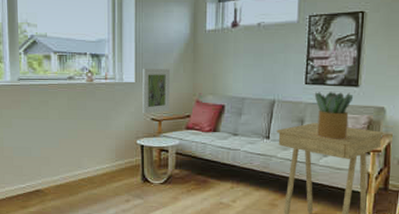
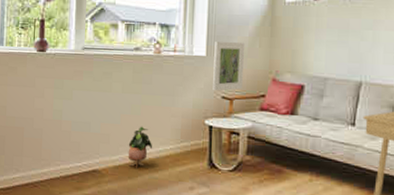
potted plant: none [67,148,90,186] -> present [128,126,152,168]

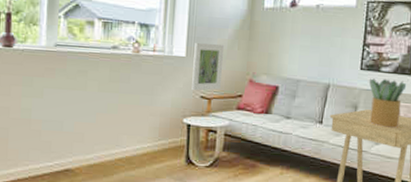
potted plant: present [128,126,152,168] -> none [103,124,129,167]

